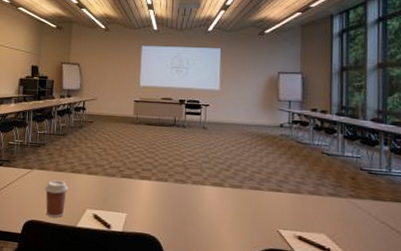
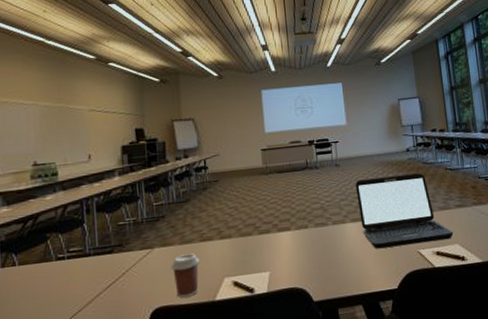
laptop: none [220,146,321,227] -> present [355,173,454,249]

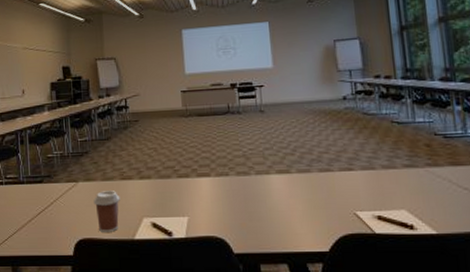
laptop: present [355,173,454,249] -> none [282,125,400,206]

